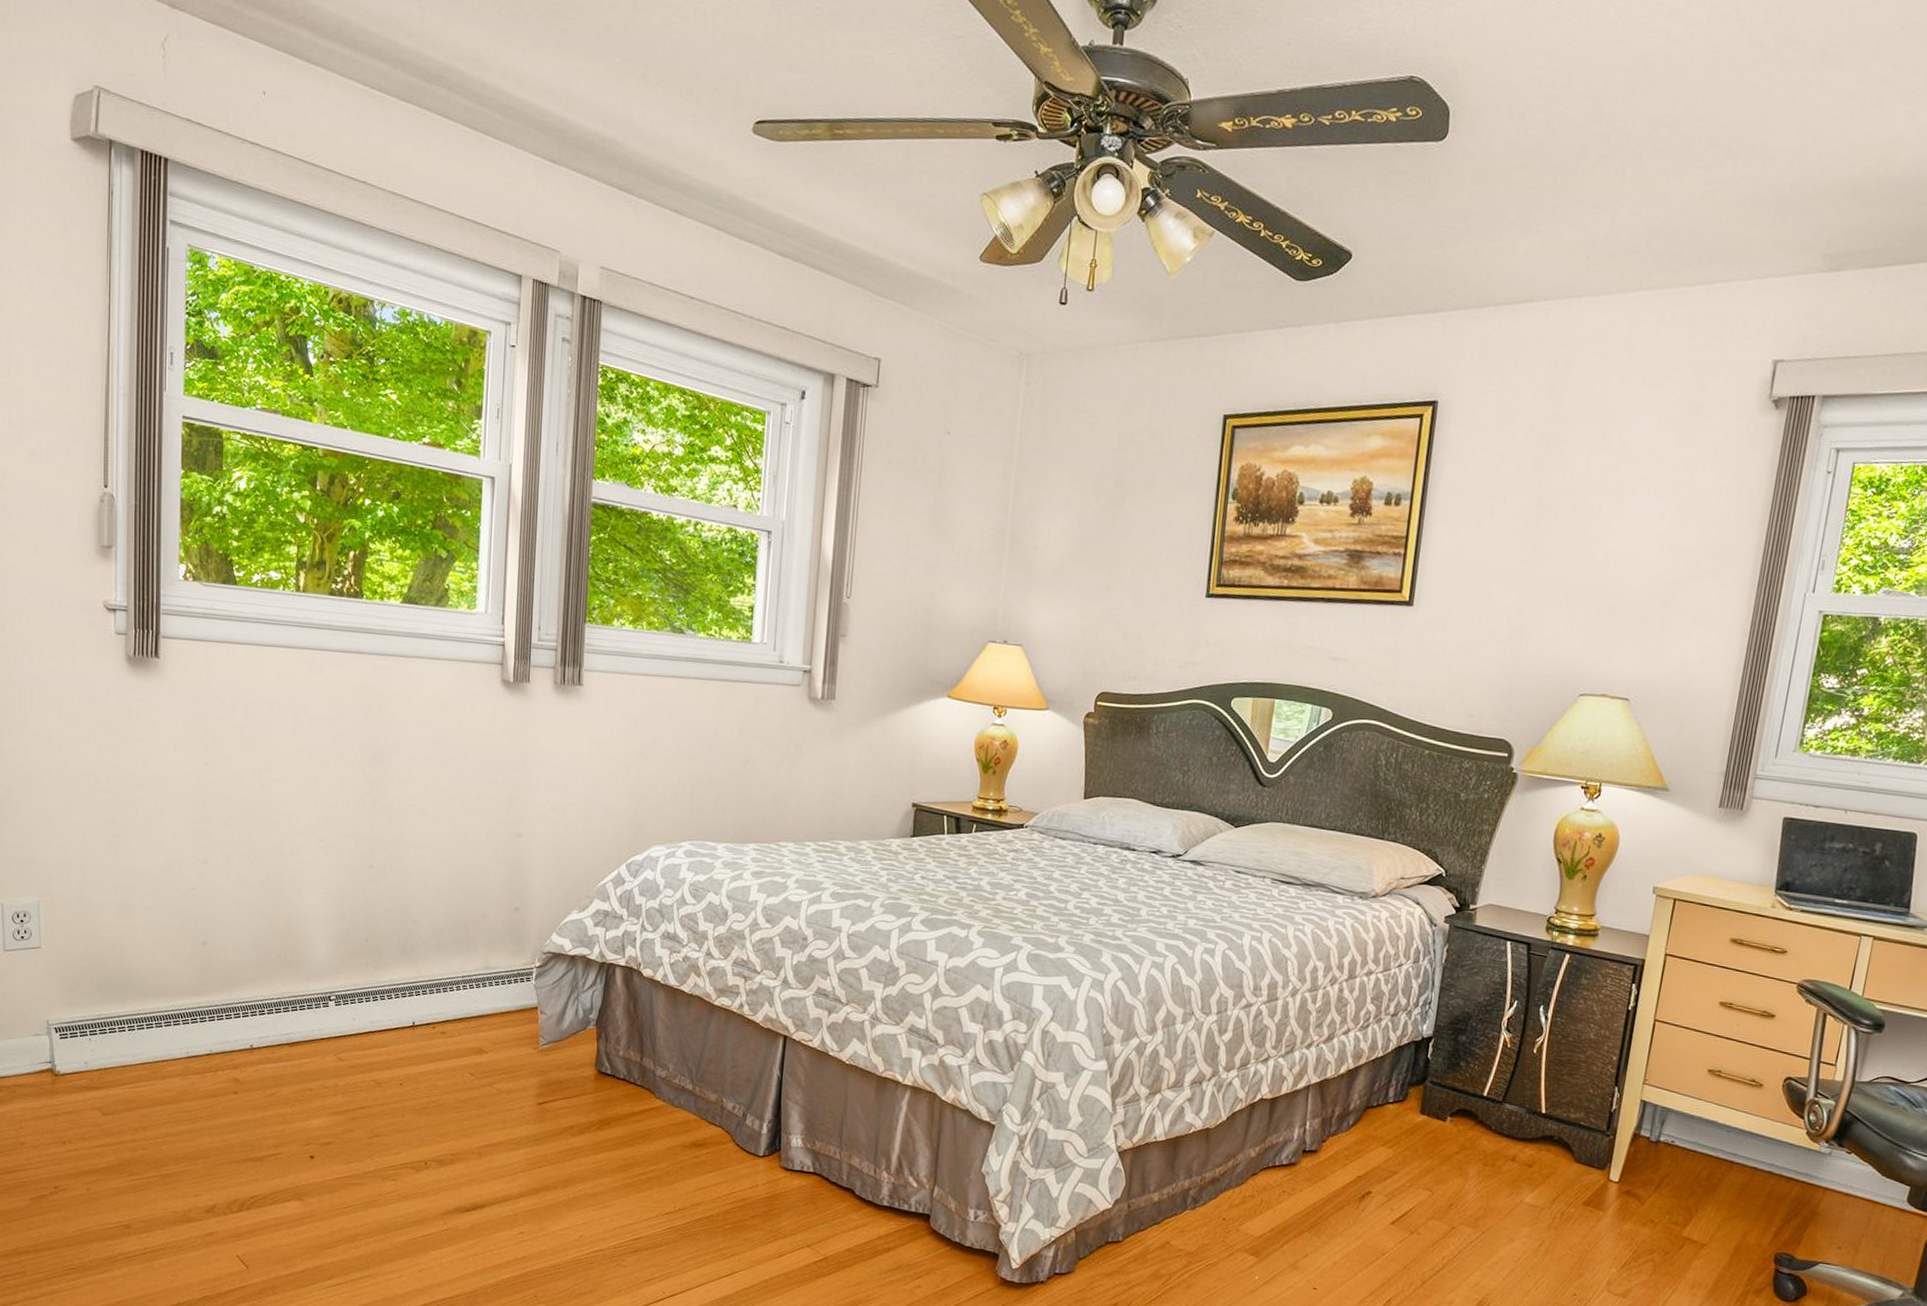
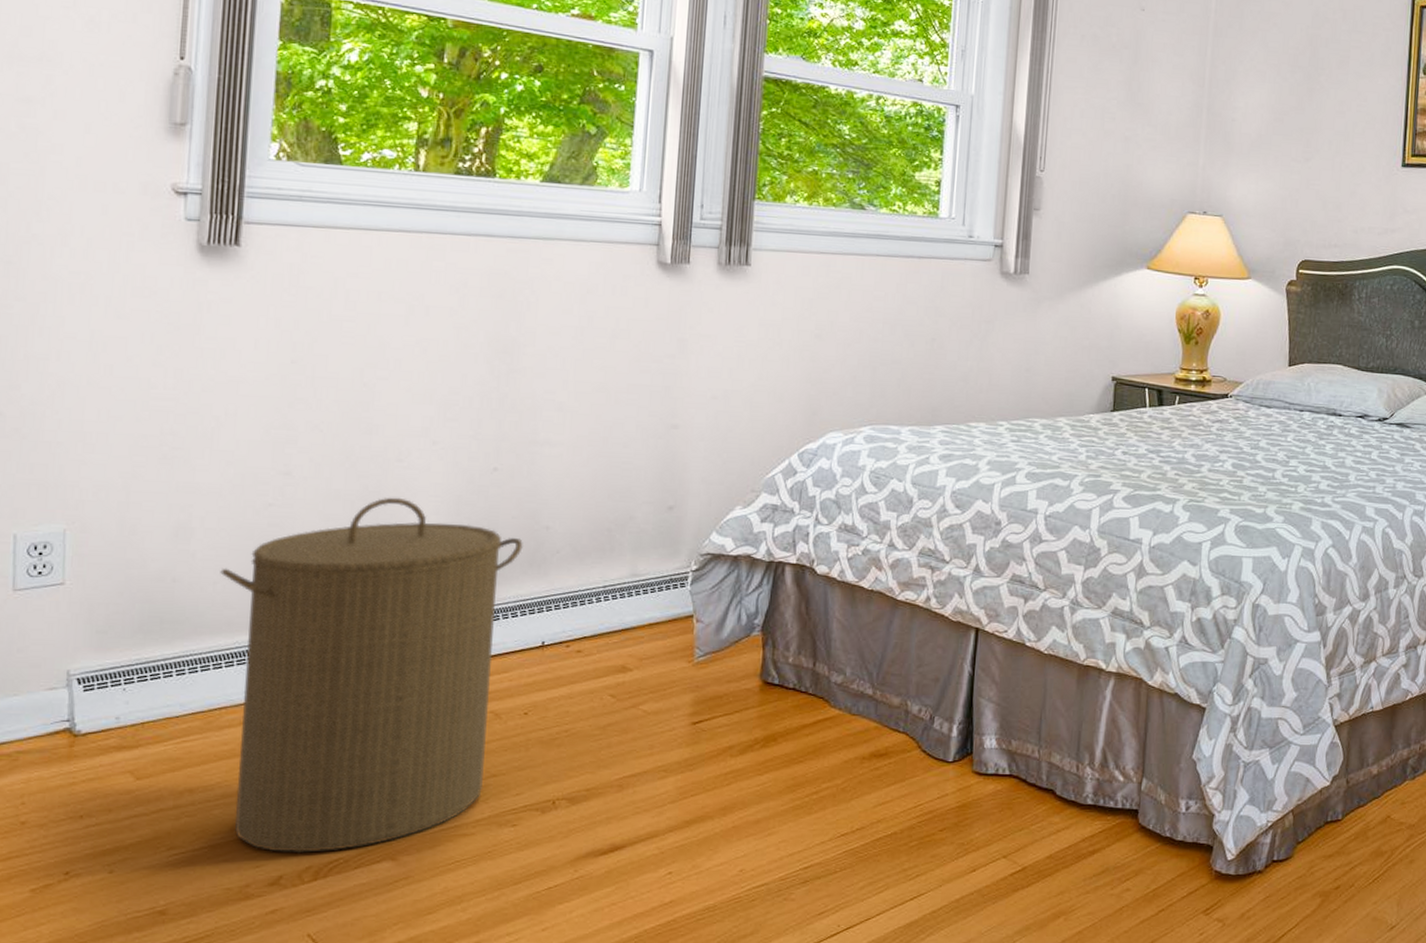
laundry hamper: none [157,887,395,1188] -> present [220,497,523,854]

